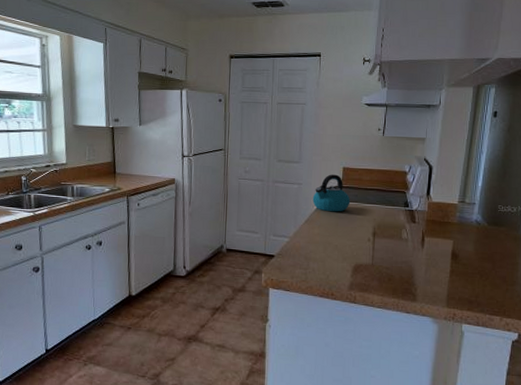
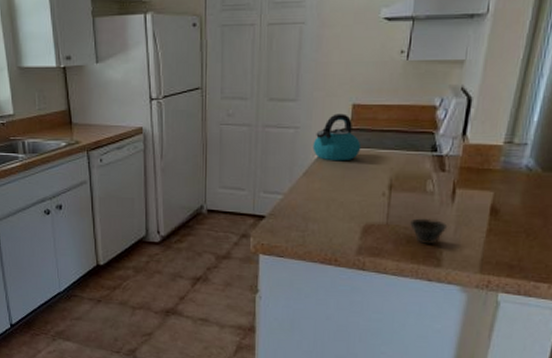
cup: none [391,260,420,283] -> present [410,218,448,245]

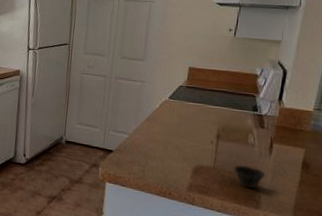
kettle: present [312,113,362,161] -> none [155,73,195,112]

